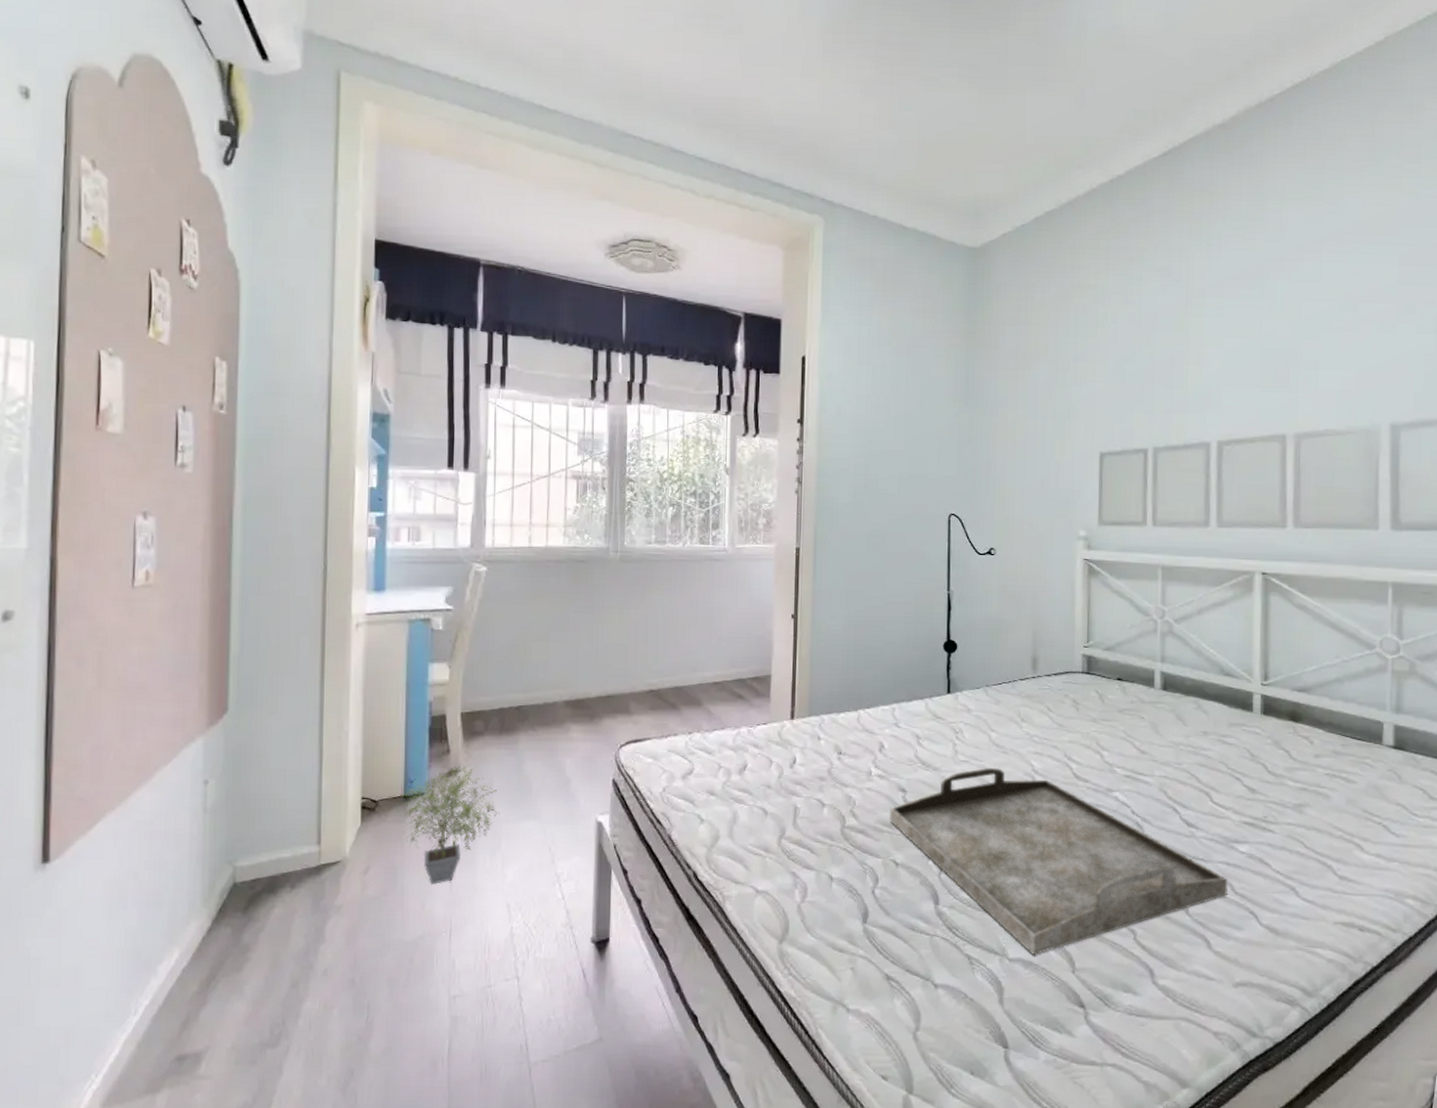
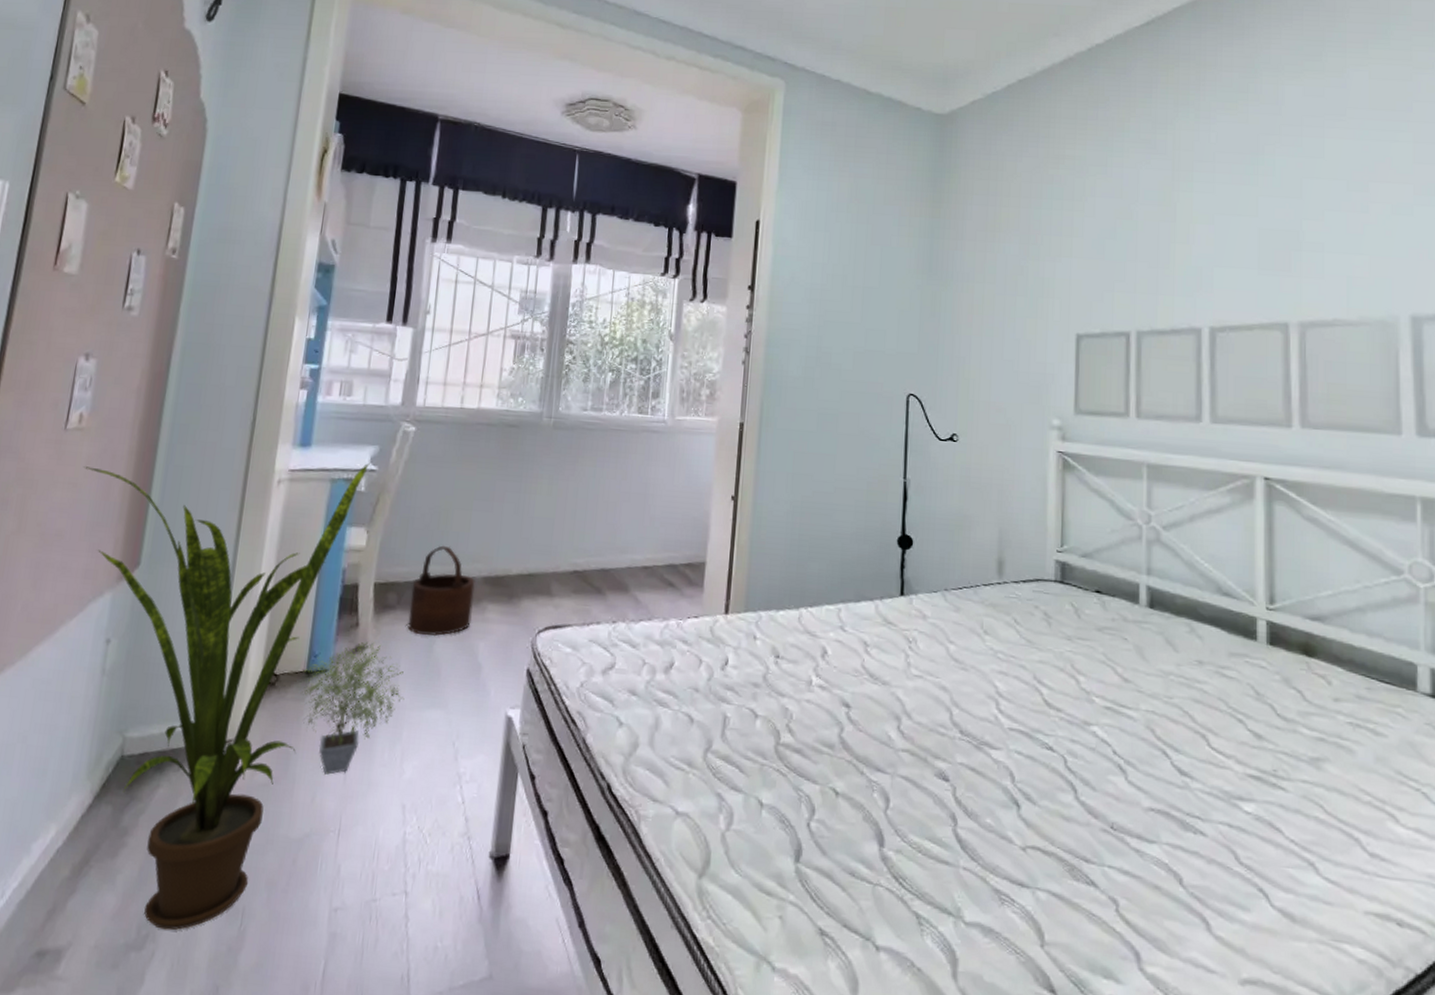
house plant: none [157,604,445,1028] -> present [84,463,370,931]
wooden bucket: none [497,675,557,757] -> present [407,545,475,637]
serving tray: present [889,767,1228,956] -> none [829,685,1230,921]

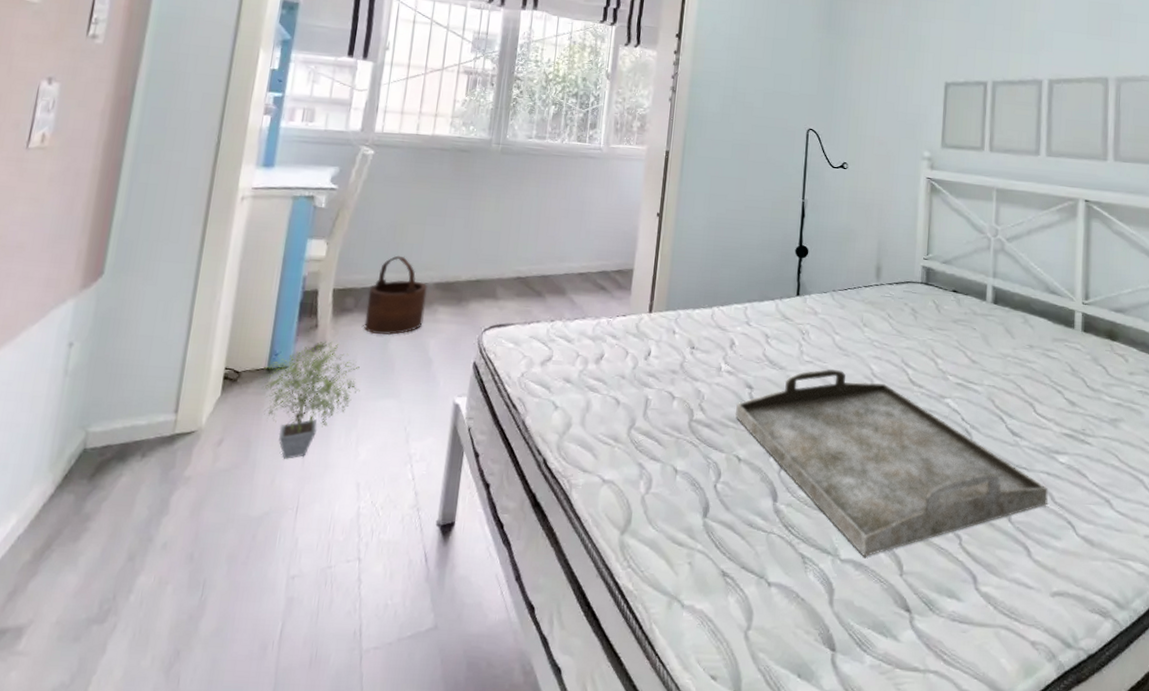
house plant: present [84,463,370,931] -> none [46,183,330,604]
serving tray: none [829,685,1230,921] -> present [735,369,1048,557]

